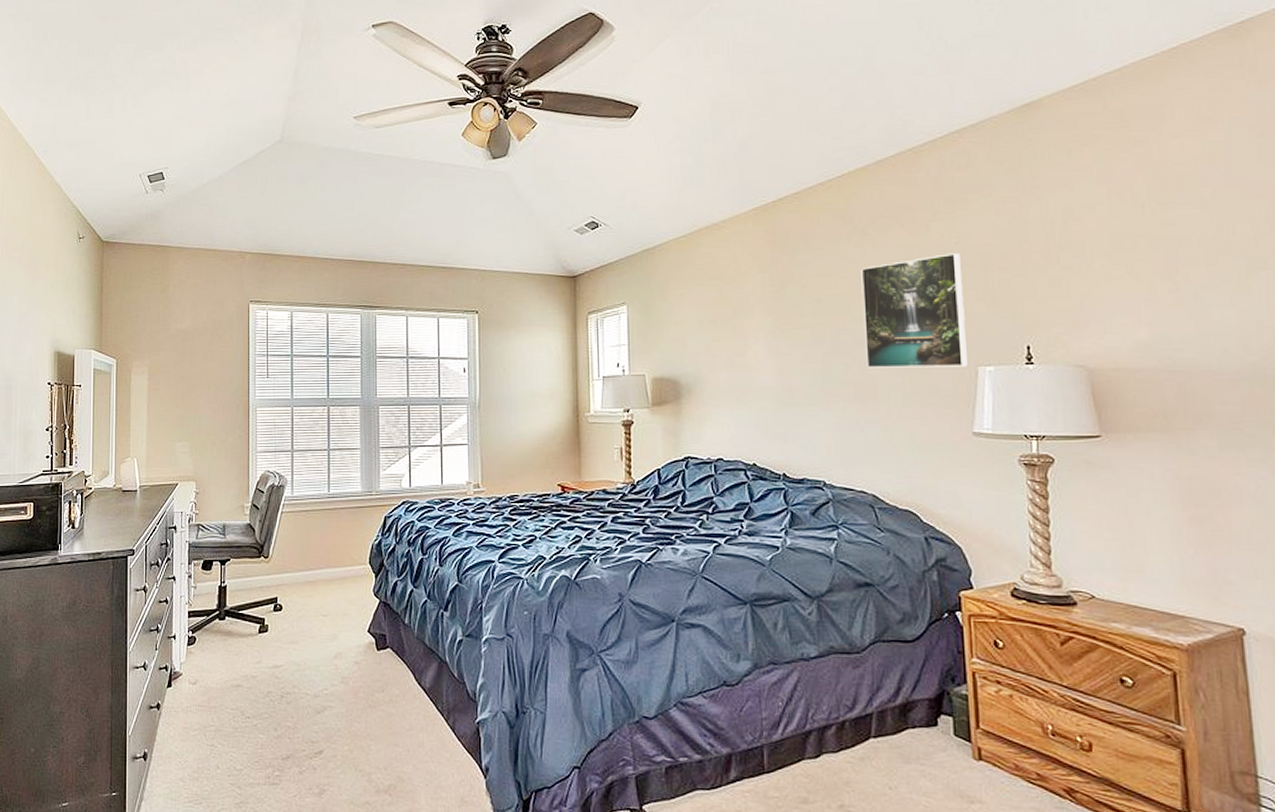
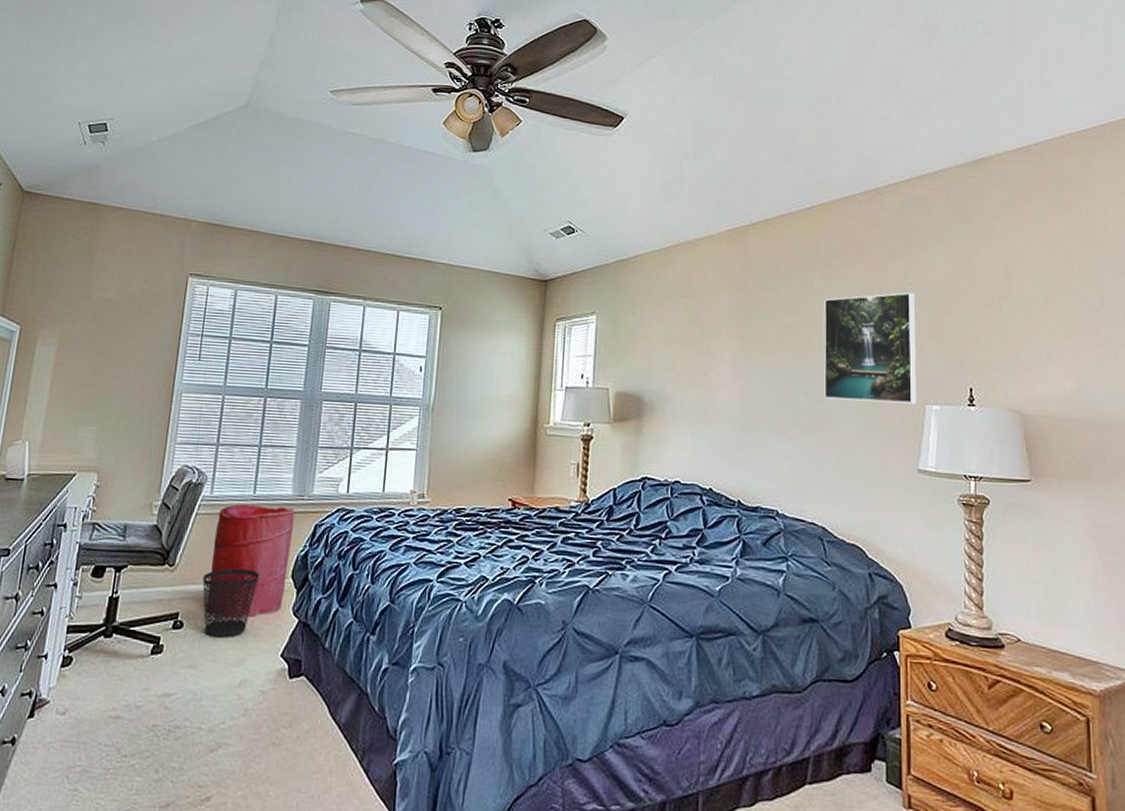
wastebasket: none [294,557,342,618] -> present [202,568,260,638]
laundry hamper: none [299,502,366,600] -> present [206,504,295,619]

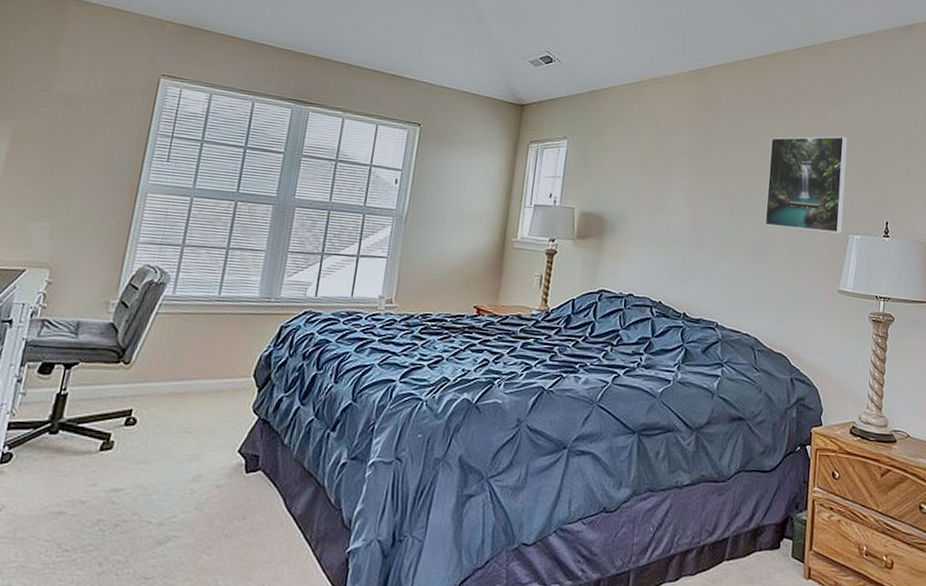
wastebasket: present [202,568,260,638] -> none [158,367,221,435]
laundry hamper: present [206,504,295,619] -> none [163,304,260,416]

